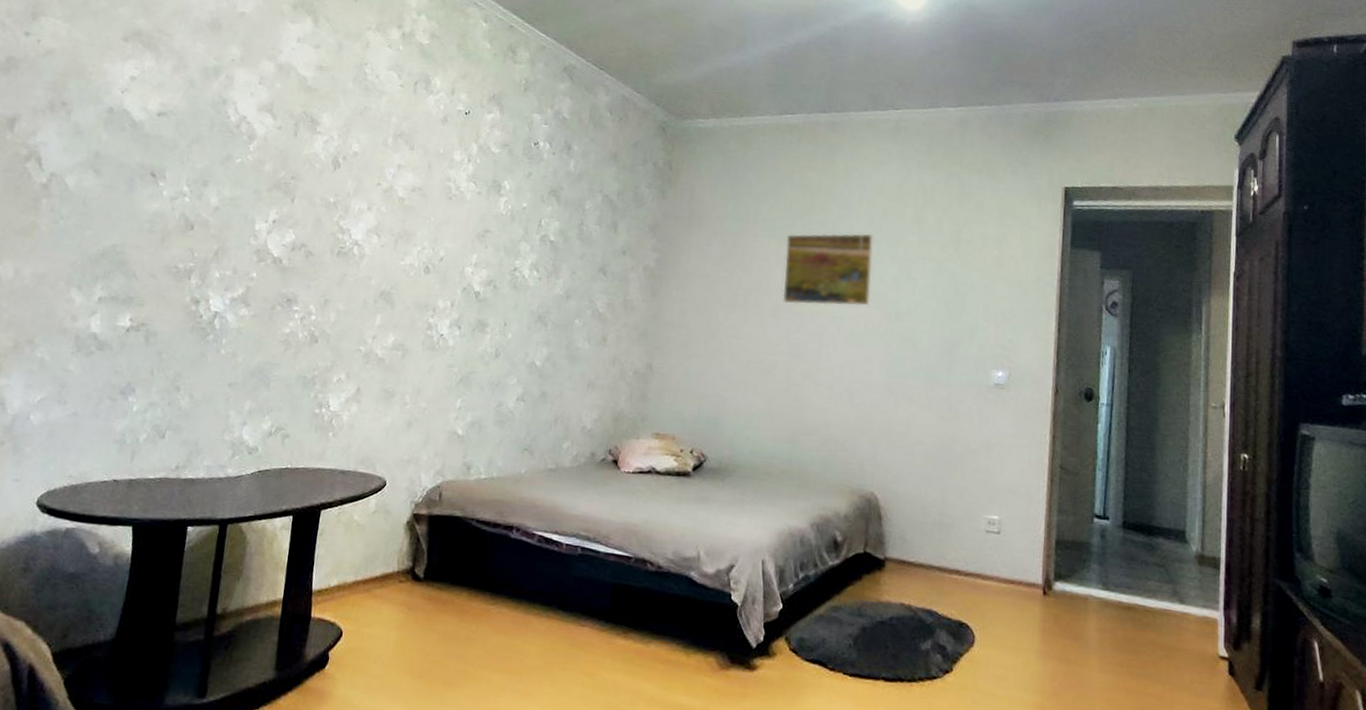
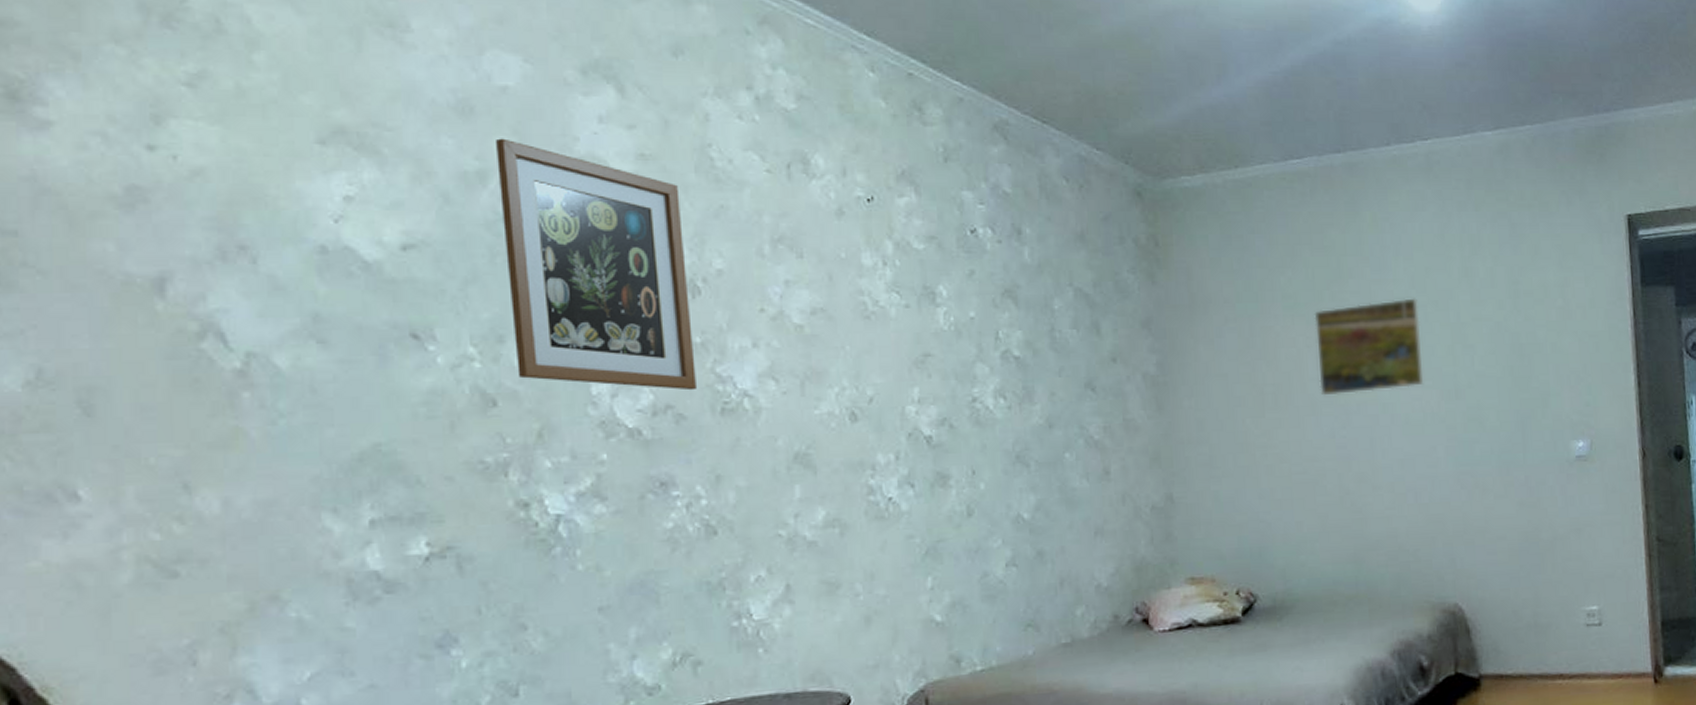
wall art: none [211,47,340,236] -> present [494,138,696,391]

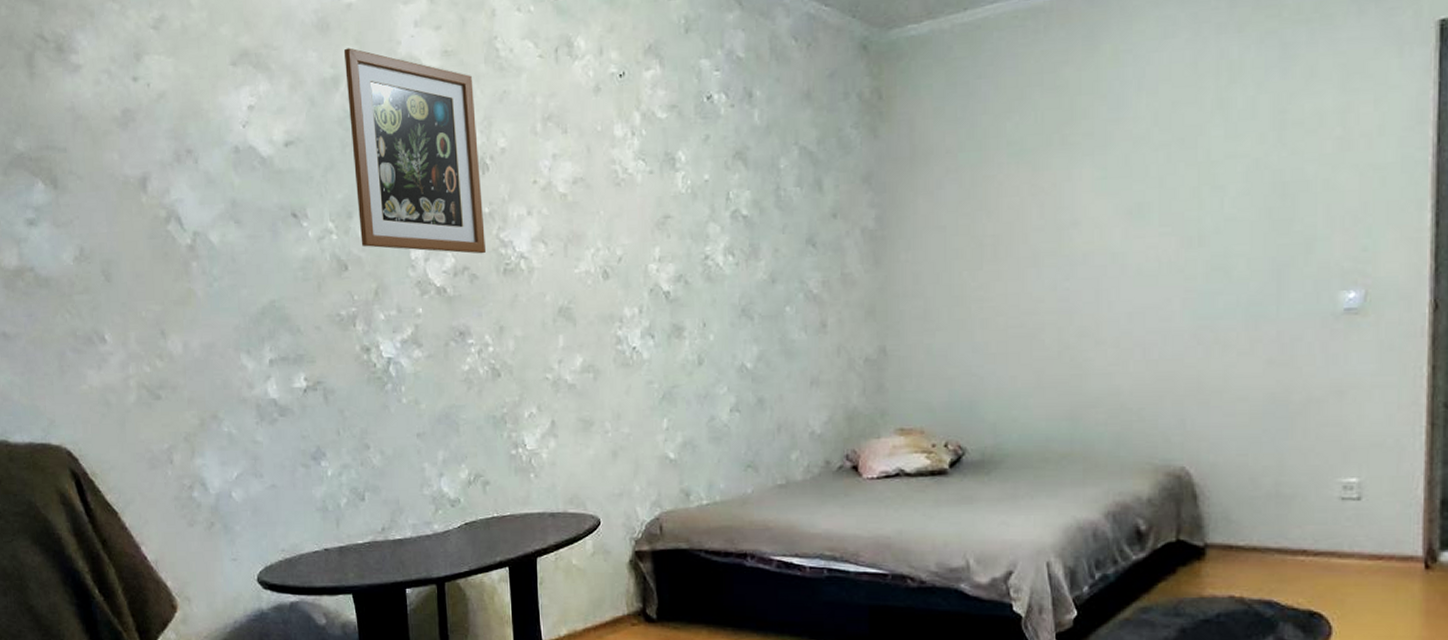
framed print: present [1314,298,1424,396] -> none [1041,136,1162,246]

